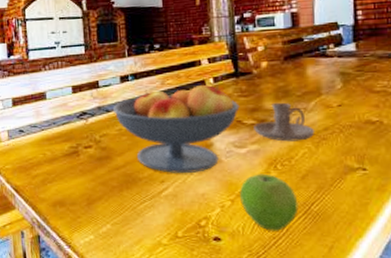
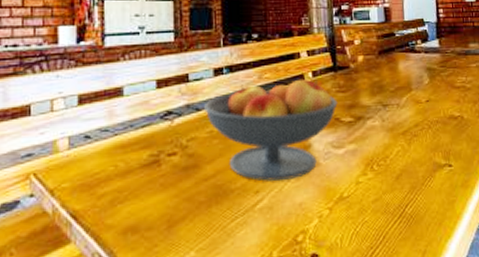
fruit: present [240,173,298,231] -> none [338,176,394,240]
candle holder: present [254,102,315,142] -> none [351,98,407,140]

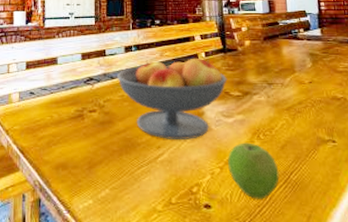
fruit: none [338,176,394,240] -> present [228,142,279,199]

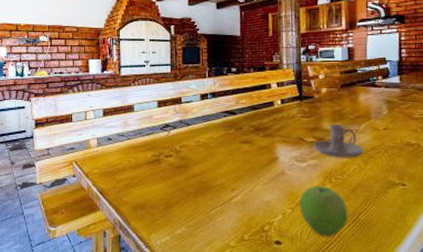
fruit bowl: present [116,57,227,139] -> none [192,105,302,183]
candle holder: none [239,77,291,113] -> present [313,124,365,158]

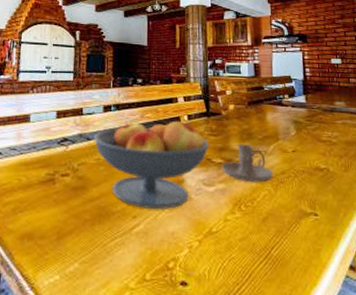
fruit bowl: none [192,105,302,183] -> present [93,120,210,209]
fruit: present [299,185,348,237] -> none [207,214,260,277]

